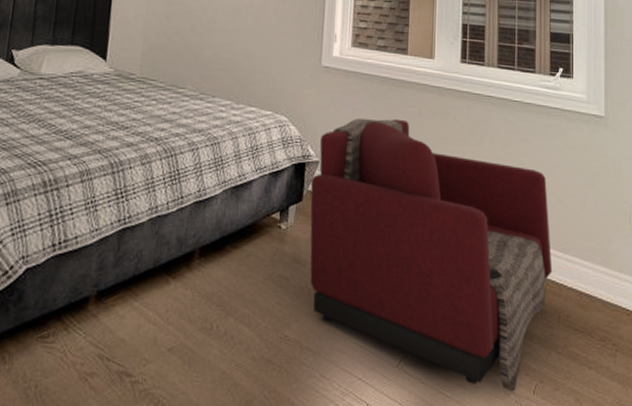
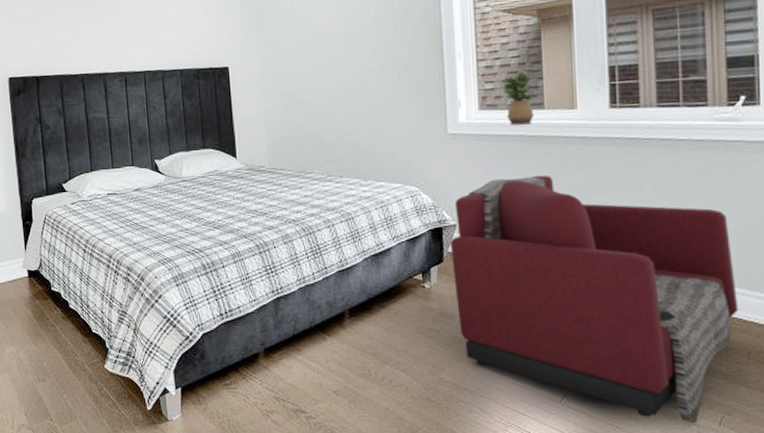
potted plant: none [374,16,401,69] -> present [502,71,535,126]

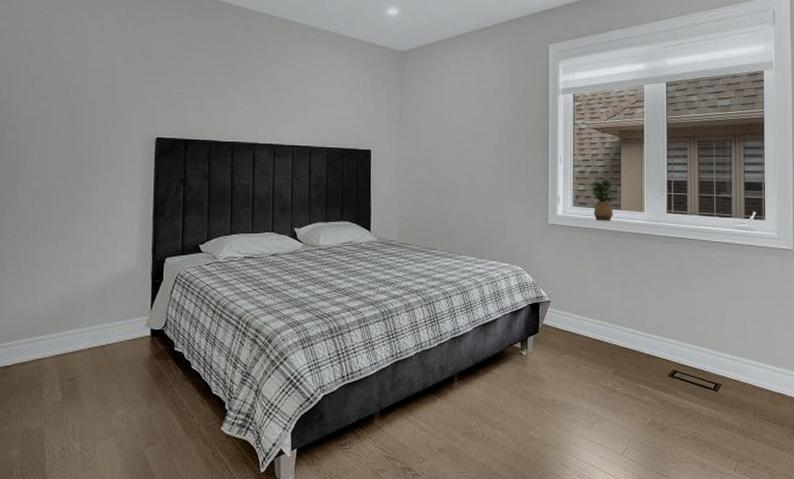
armchair: present [450,175,739,424] -> none [545,263,749,471]

